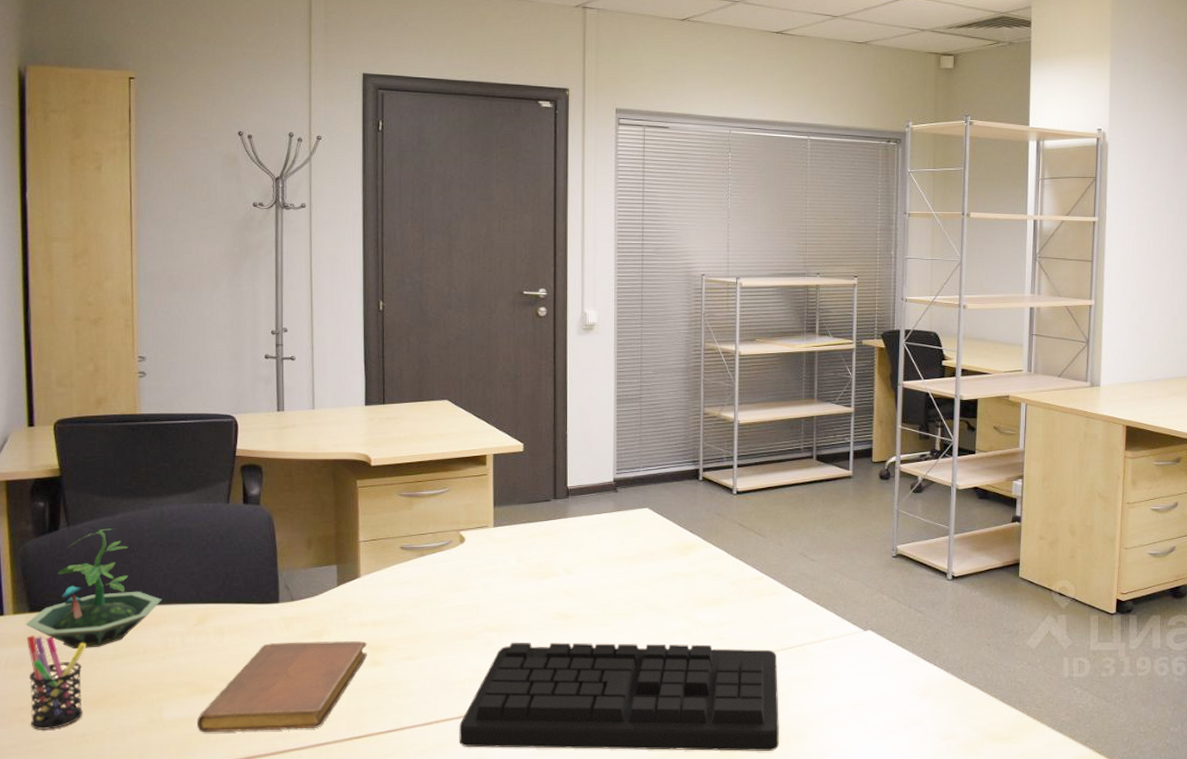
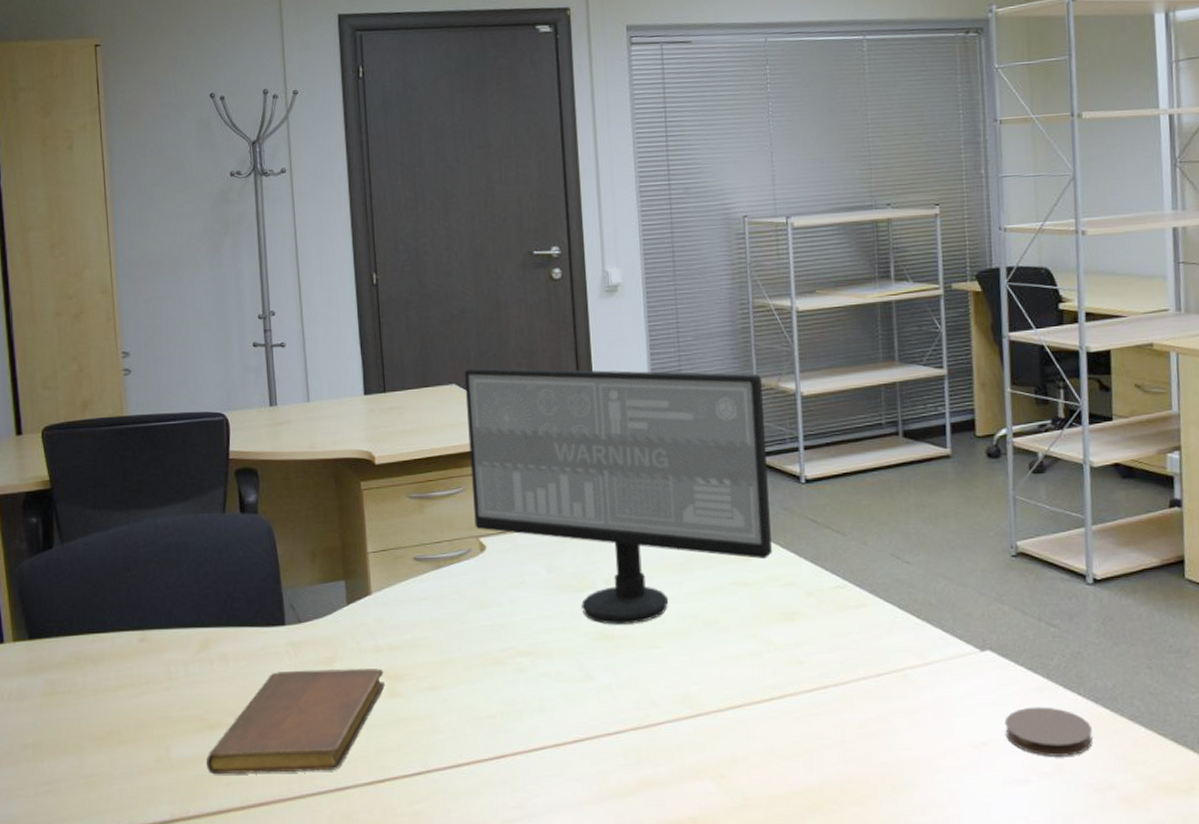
terrarium: present [26,528,162,650] -> none [26,544,162,680]
pen holder: present [27,635,87,731] -> none [28,665,88,771]
computer monitor: none [456,387,707,606] -> present [464,367,772,625]
keyboard: present [459,642,779,751] -> none [493,668,881,803]
coaster: none [878,674,942,713] -> present [1004,706,1093,756]

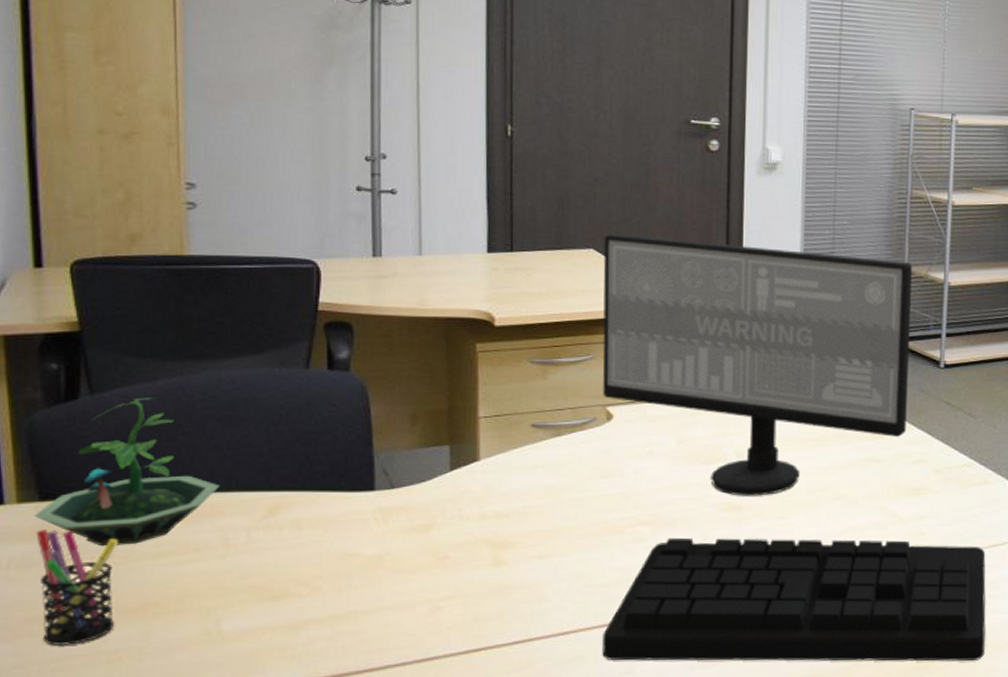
terrarium: none [26,544,162,680] -> present [34,397,220,547]
pen holder: none [28,665,88,771] -> present [36,529,119,647]
notebook: present [206,669,385,775] -> none [266,537,488,647]
keyboard: none [493,668,881,803] -> present [602,537,986,661]

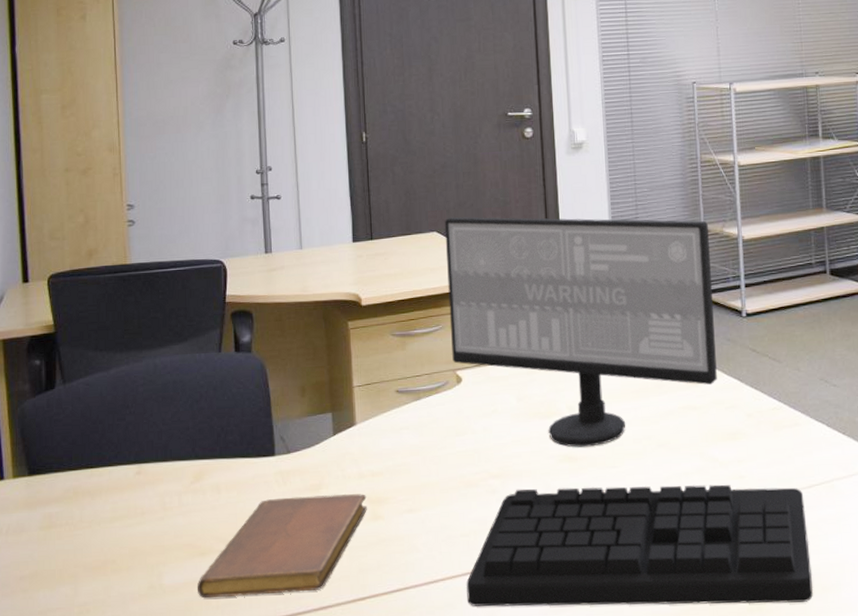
terrarium: present [34,397,220,547] -> none [25,384,158,513]
pen holder: present [36,529,119,647] -> none [27,500,85,601]
notebook: none [266,537,488,647] -> present [197,494,367,599]

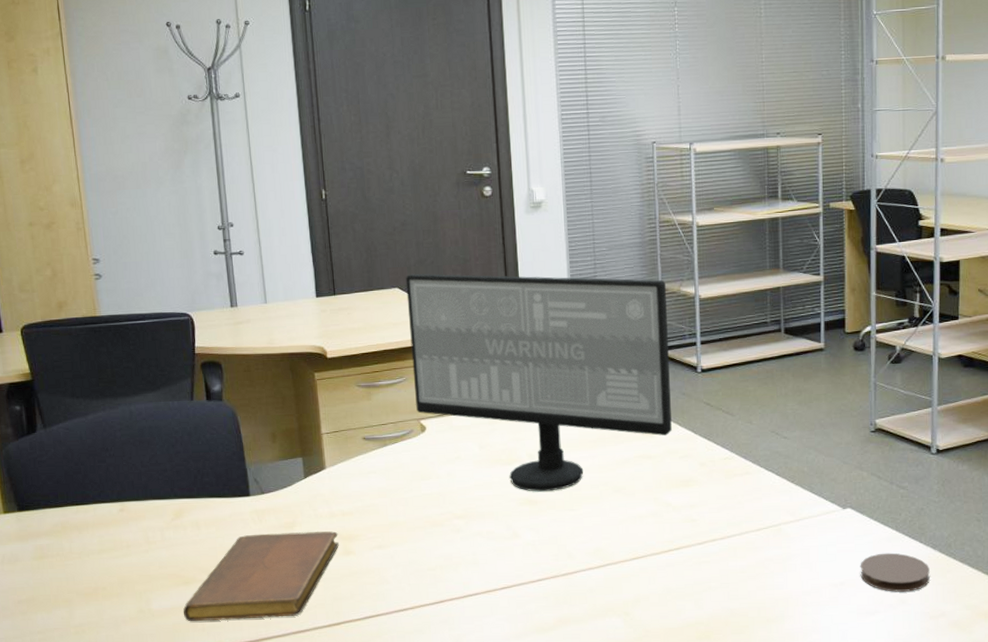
keyboard: present [466,484,813,607] -> none [434,527,758,633]

